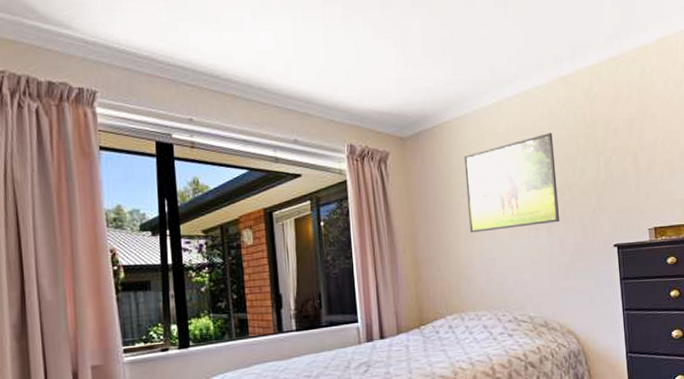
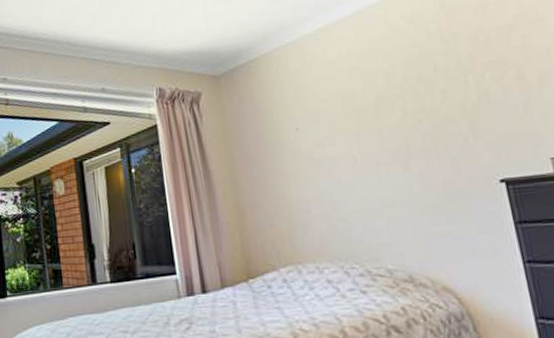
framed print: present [463,133,560,233] -> none [287,53,419,173]

